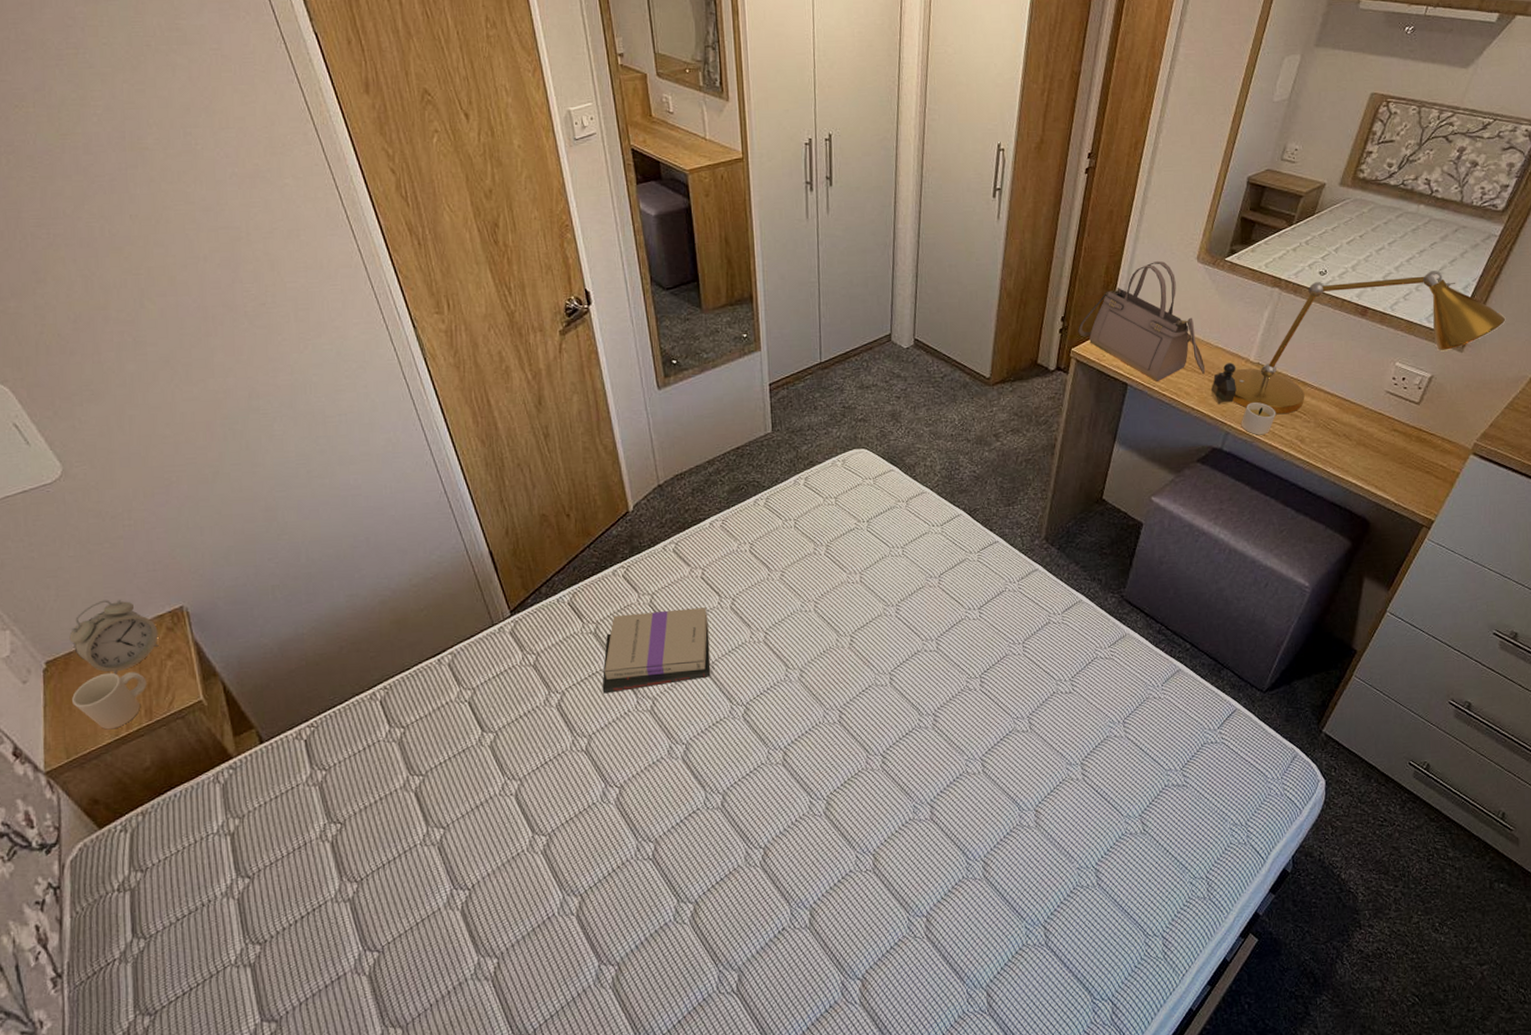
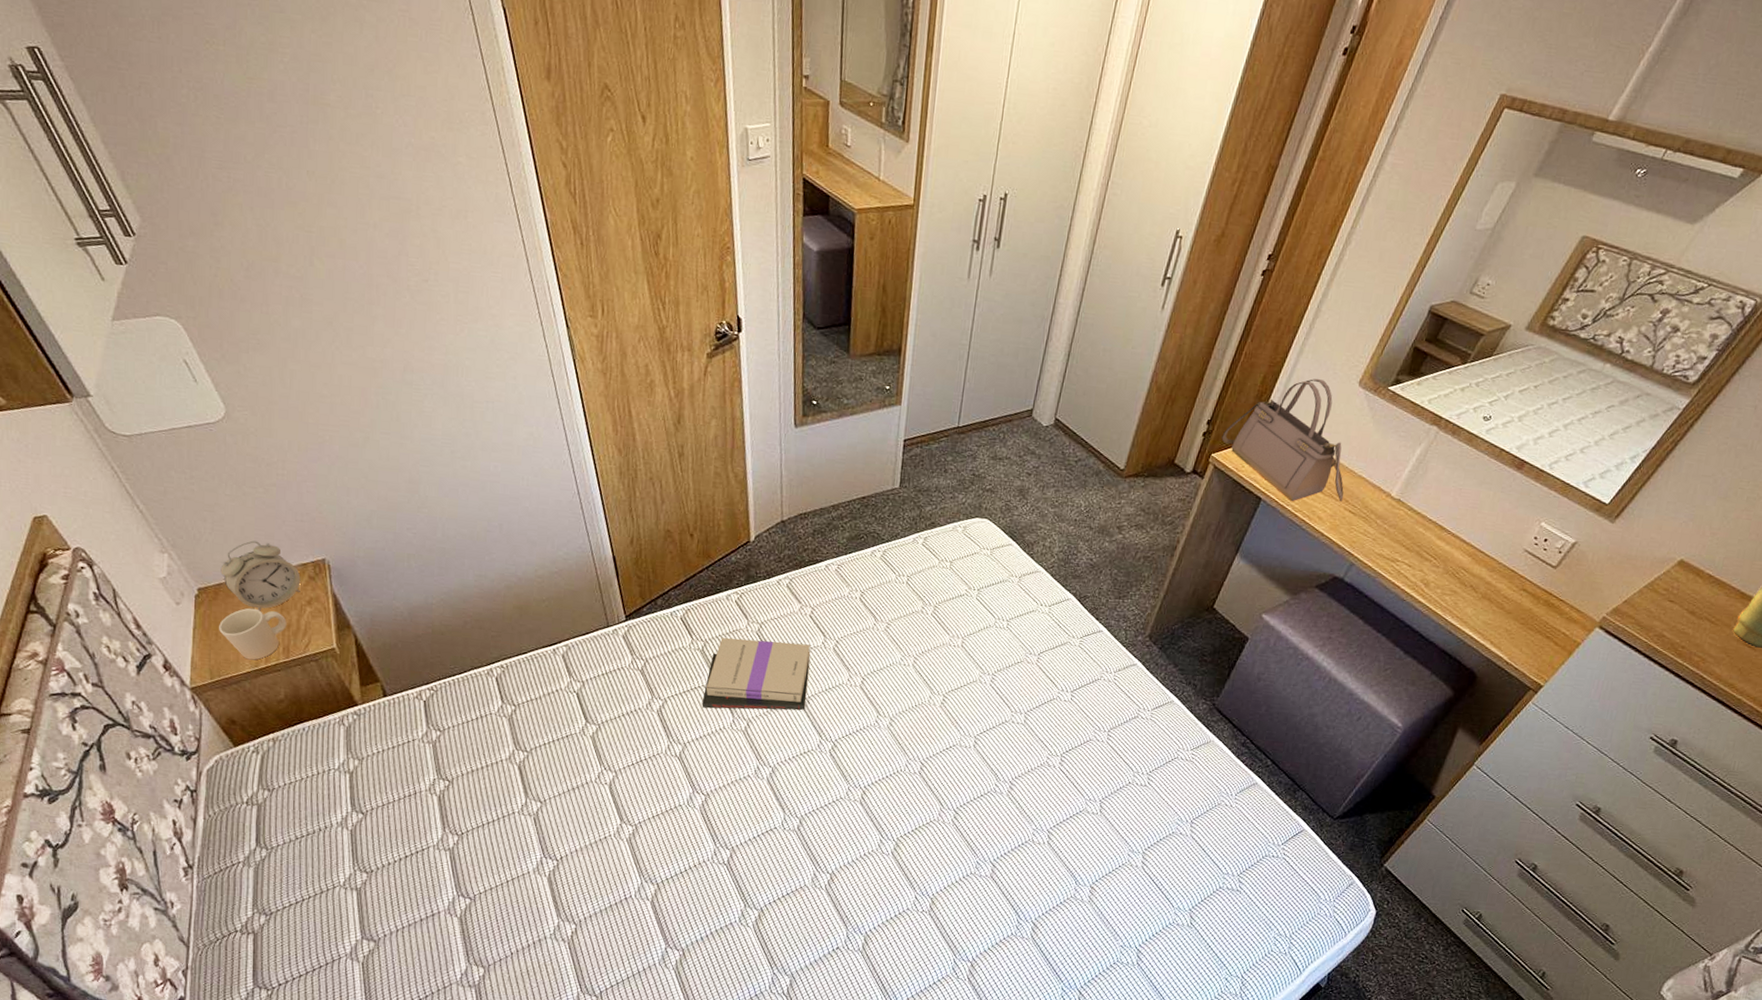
perfume bottle: present [1210,363,1237,405] -> none [1344,494,1376,536]
desk lamp: present [1231,270,1506,414] -> none [1364,425,1668,555]
candle: present [1241,401,1277,435] -> none [1367,537,1407,573]

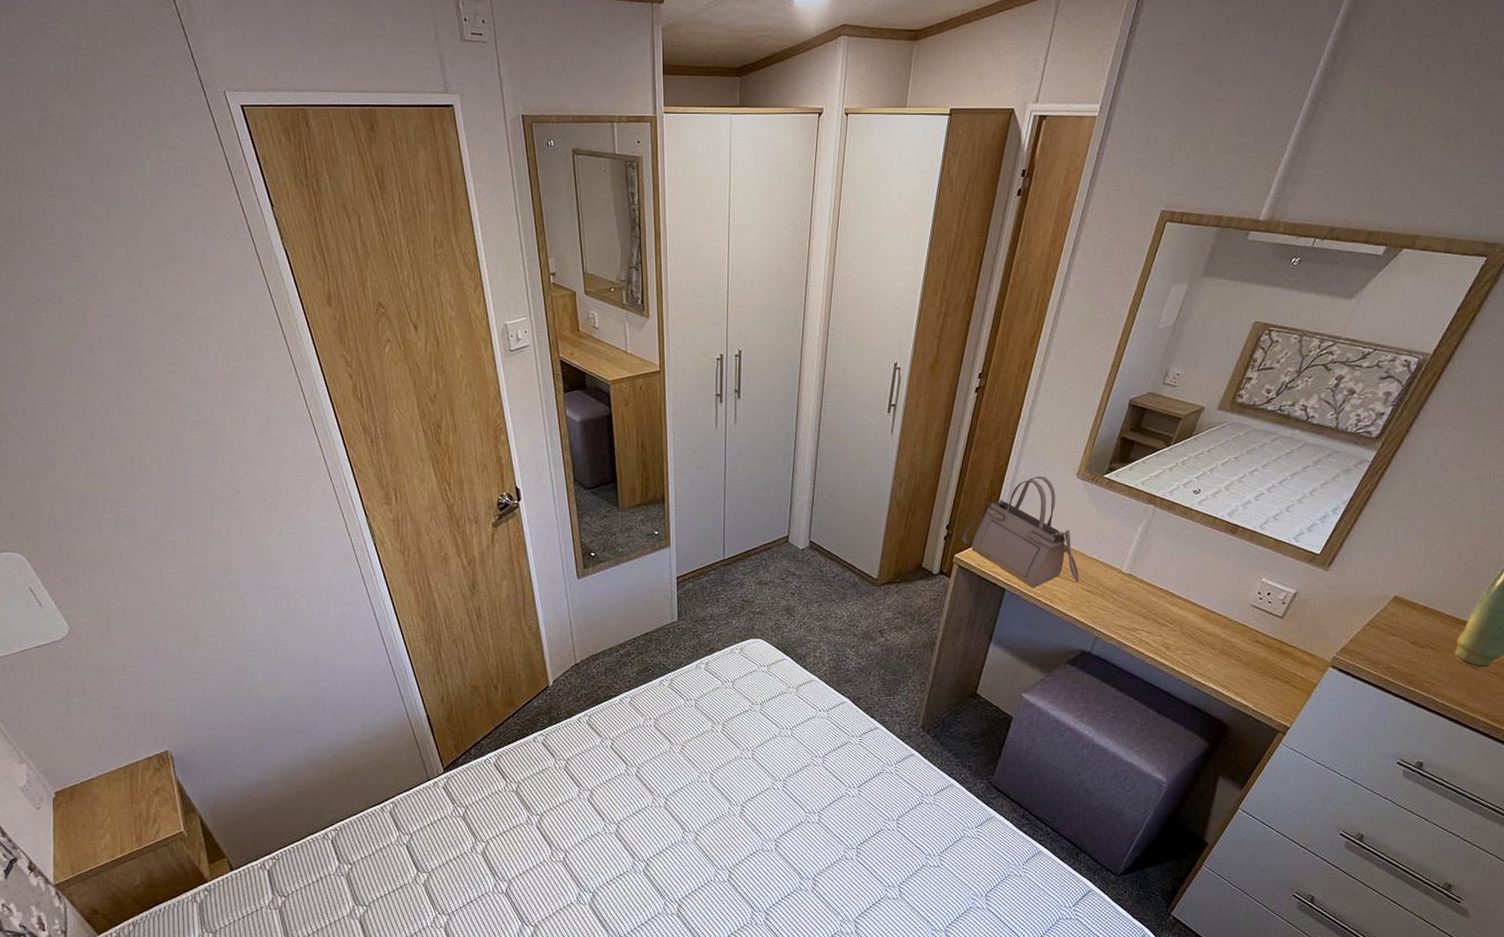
mug: present [219,608,287,660] -> none [76,804,138,852]
alarm clock: present [220,540,301,611] -> none [74,742,148,806]
books: present [701,638,811,711] -> none [521,774,617,845]

